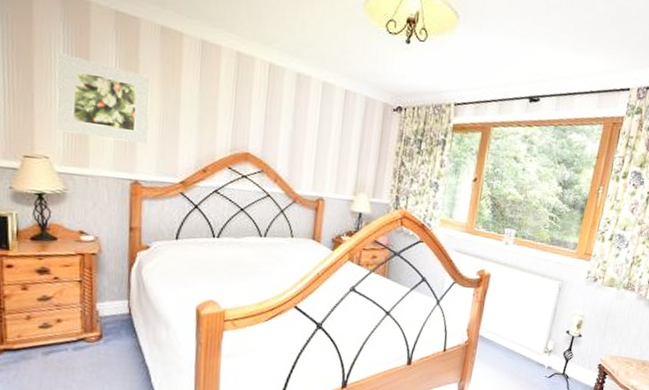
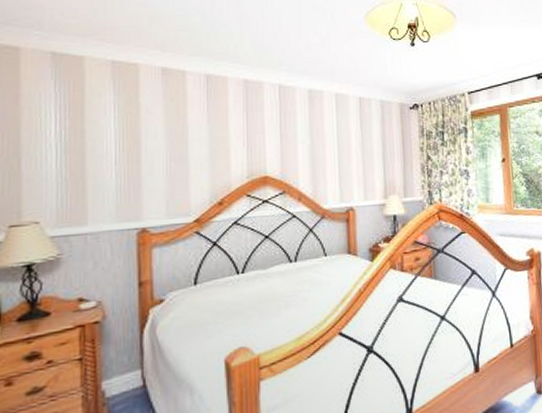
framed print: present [56,53,151,144] -> none [48,111,154,192]

